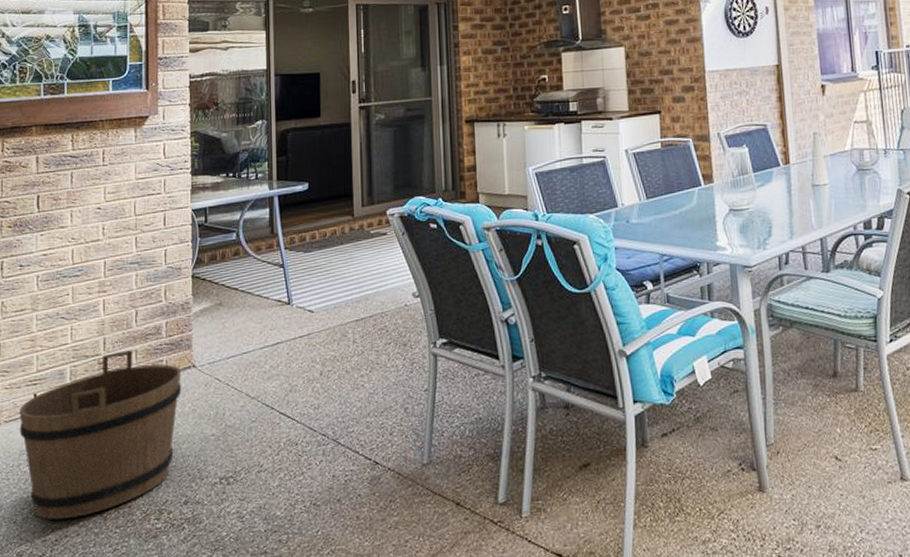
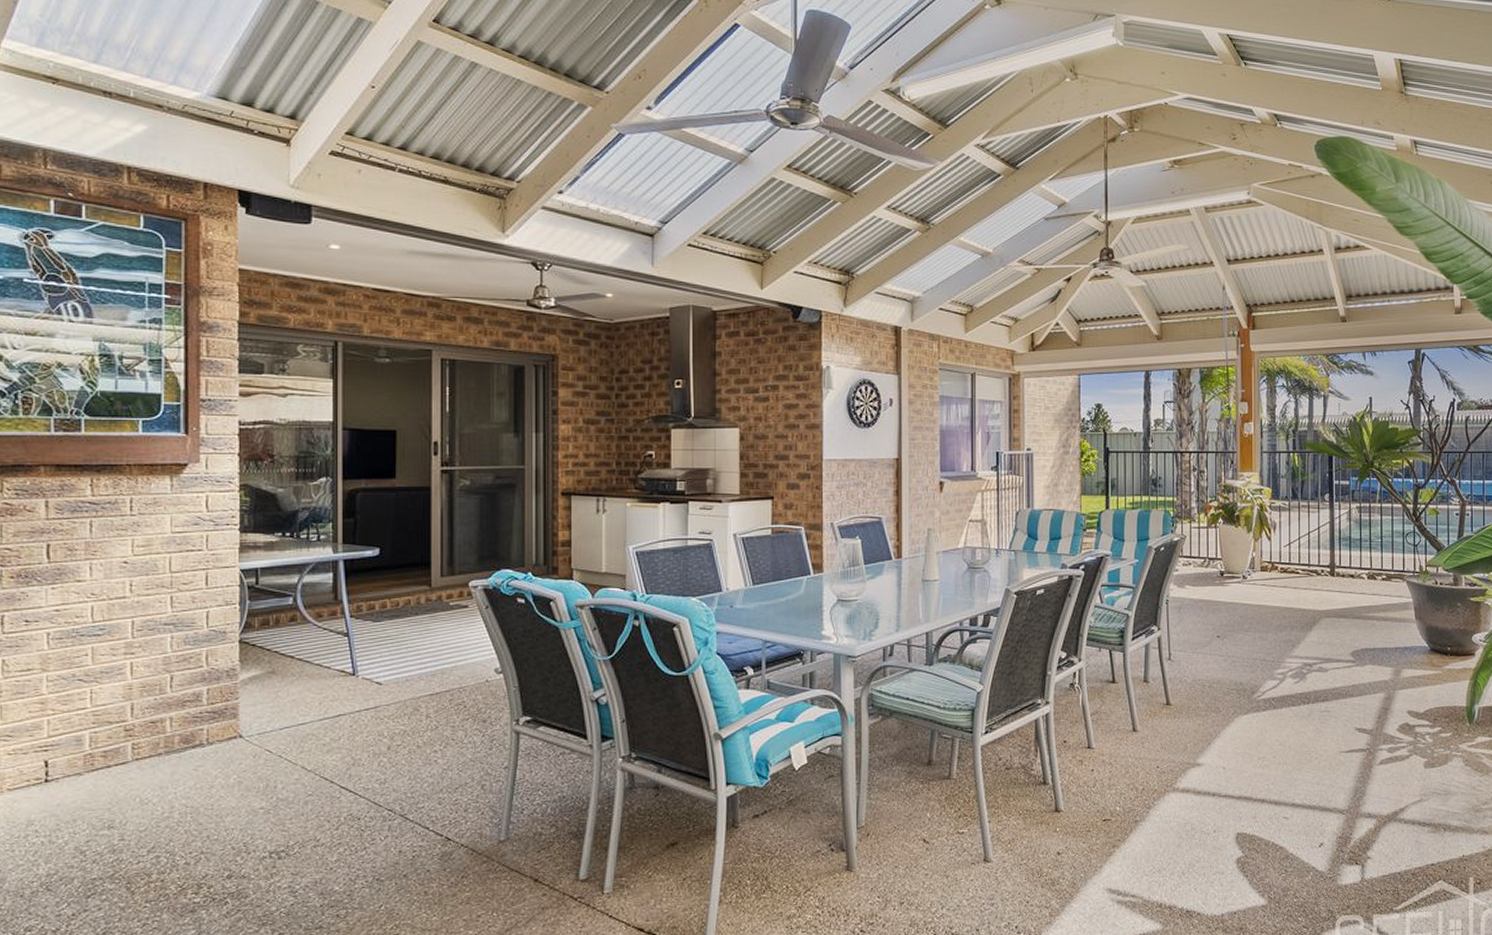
bucket: present [19,350,182,520] -> none [26,717,226,894]

